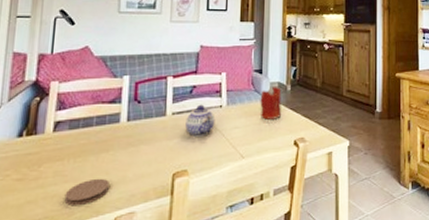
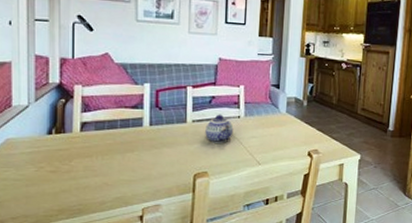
coaster: present [64,178,109,207] -> none [95,174,136,197]
candle: present [260,87,282,120] -> none [276,101,298,132]

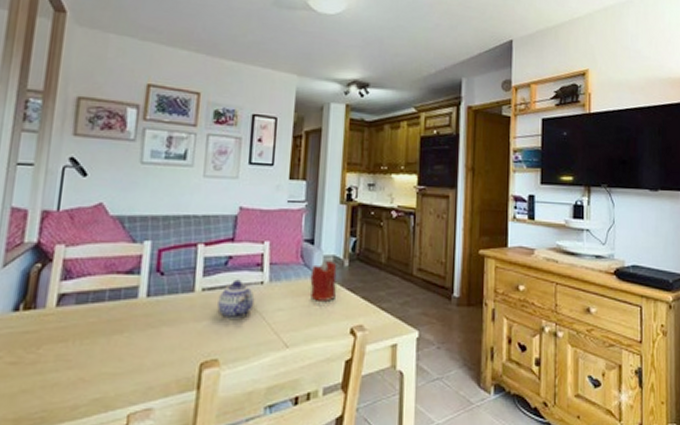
candle: none [276,101,298,132] -> present [310,261,337,301]

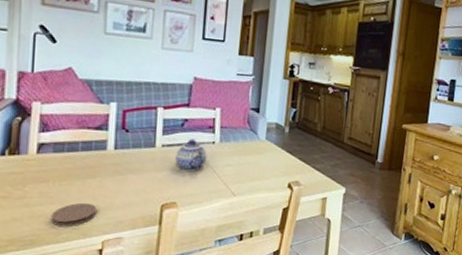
coaster: none [66,365,123,399] -> present [50,202,96,227]
candle: present [310,261,337,301] -> none [255,127,279,161]

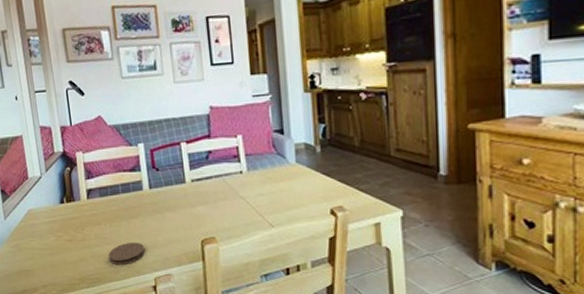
teapot: present [175,139,207,171] -> none [206,170,238,204]

